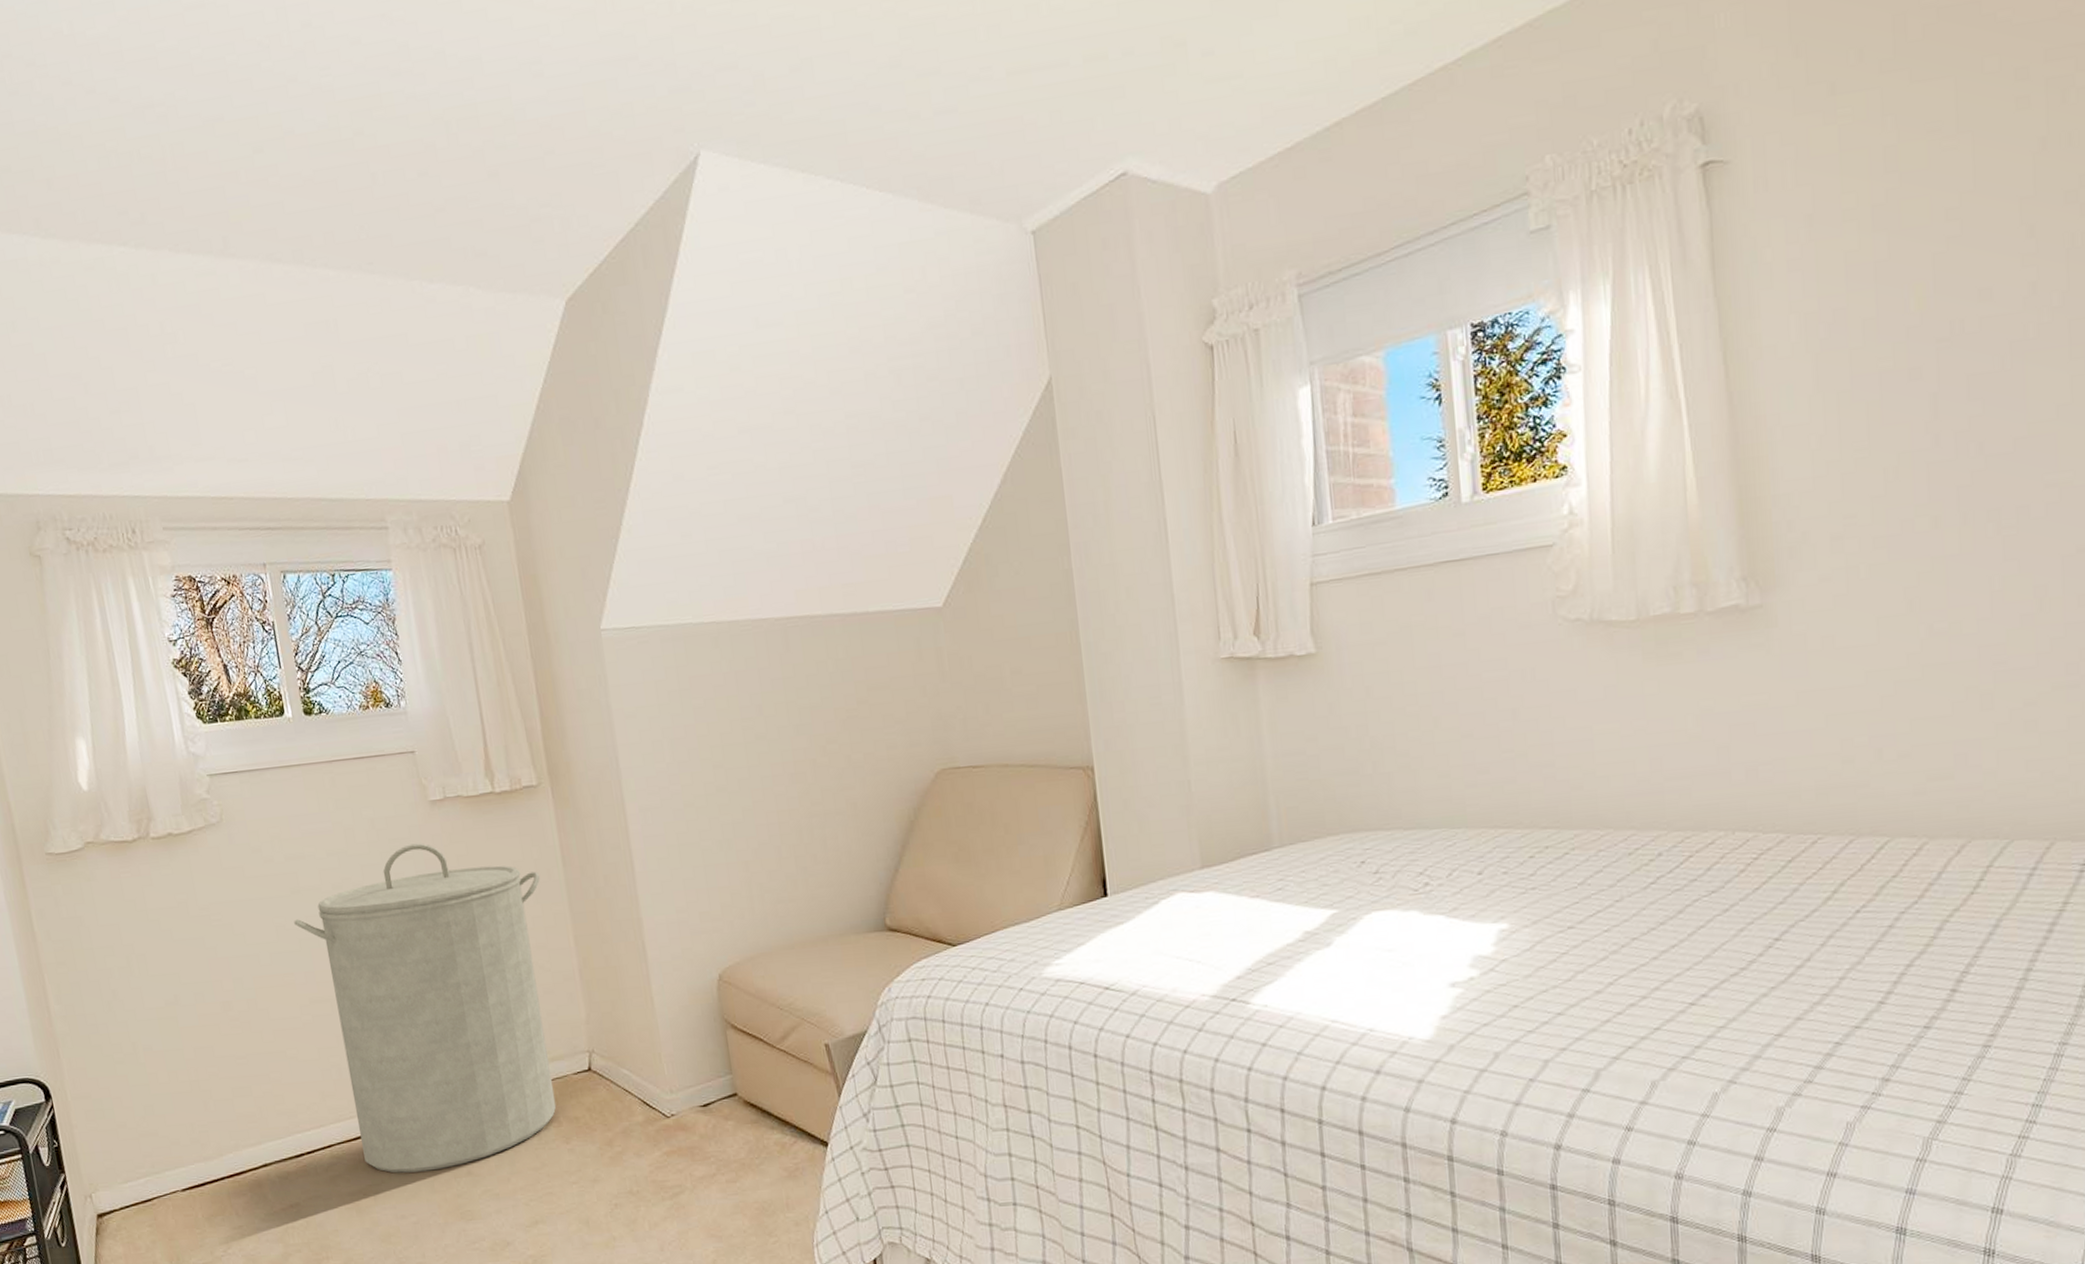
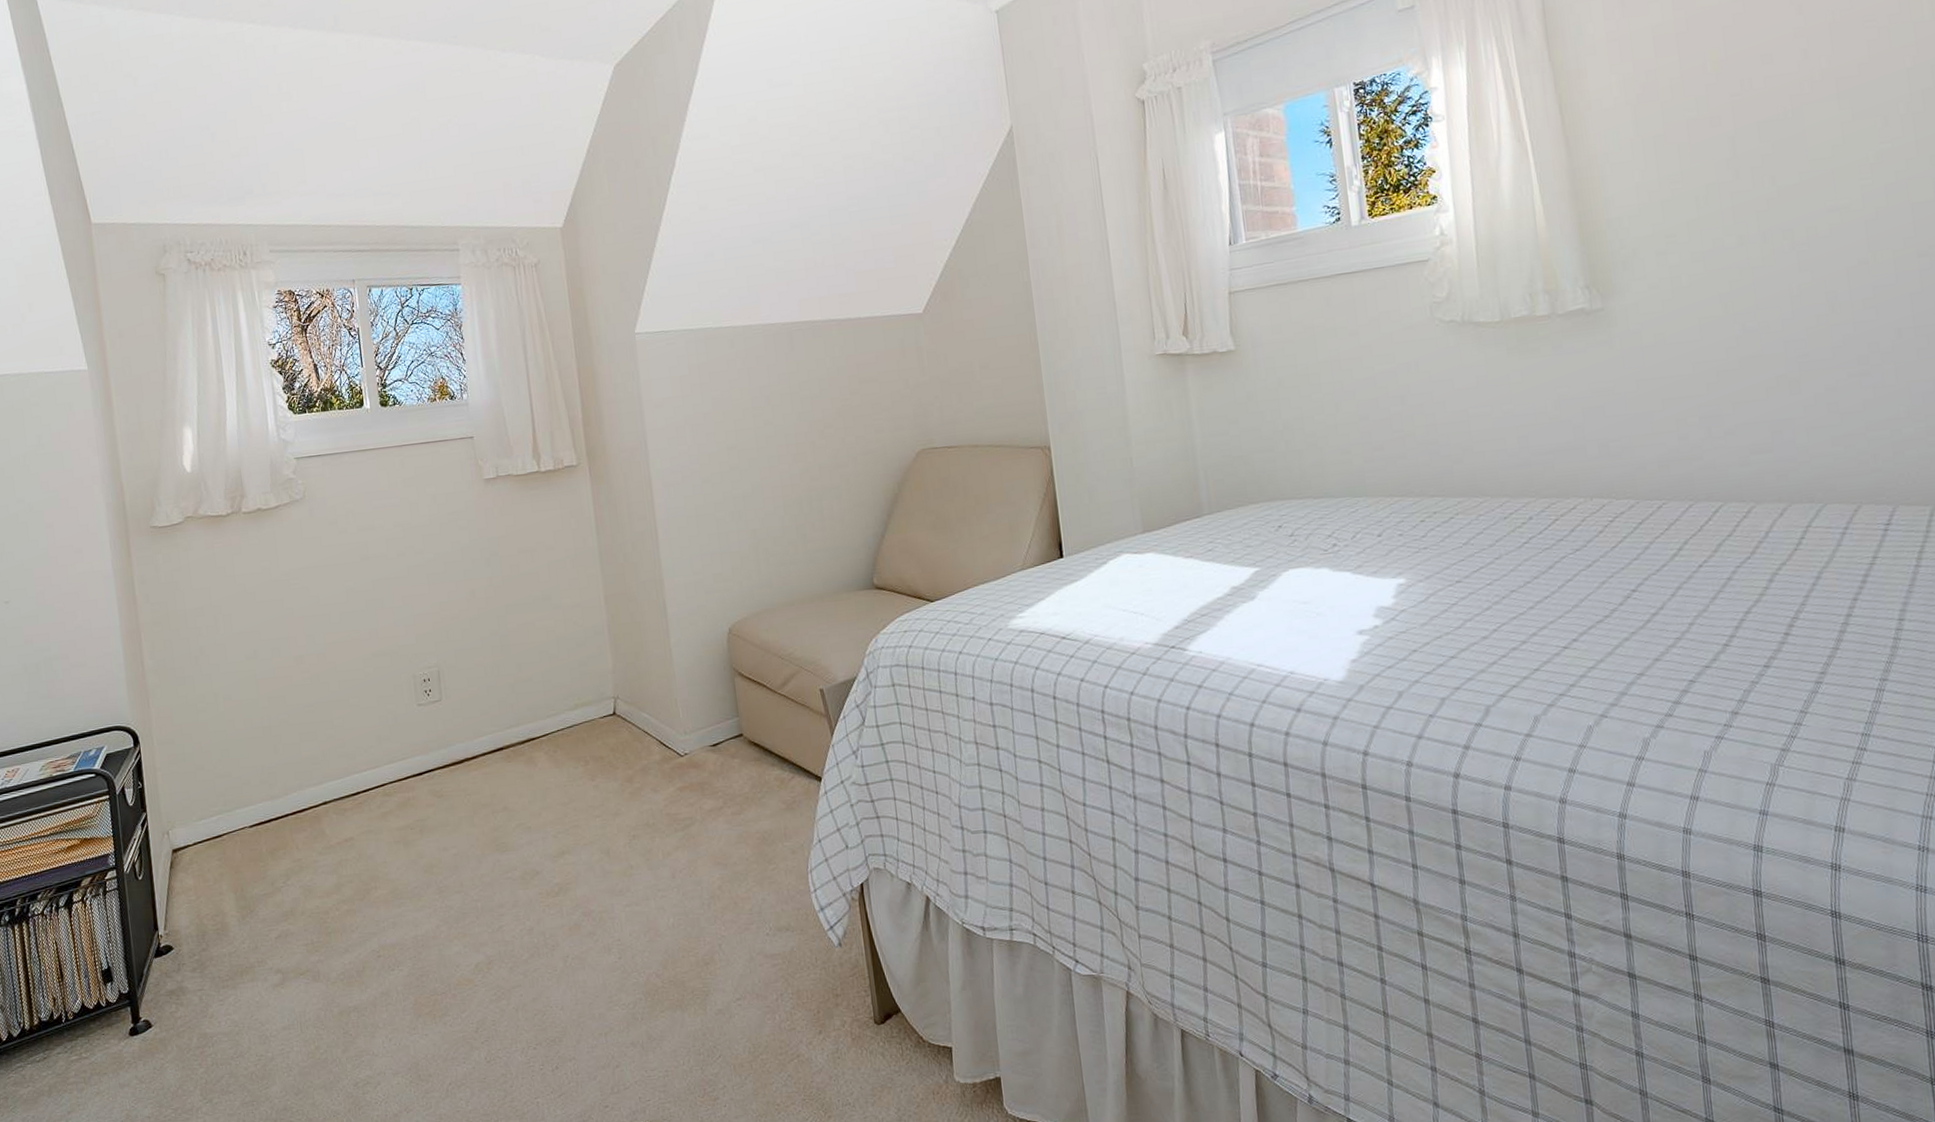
laundry hamper: present [294,843,557,1174] -> none [362,515,584,809]

